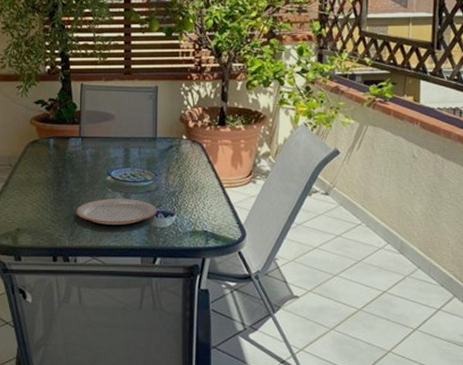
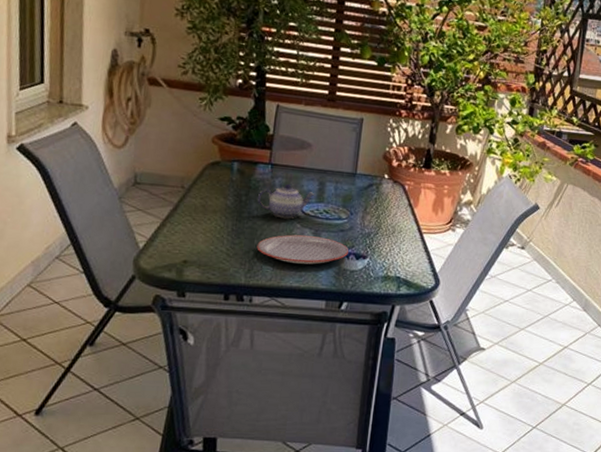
teapot: none [72,153,122,185] -> present [257,183,315,219]

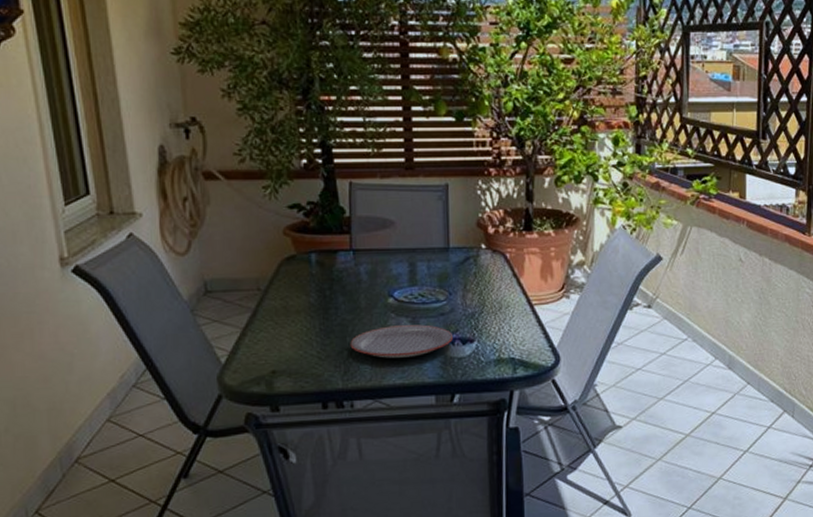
teapot: present [257,183,315,219] -> none [342,269,407,310]

